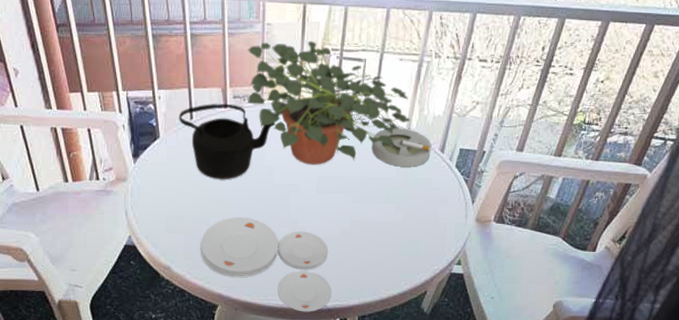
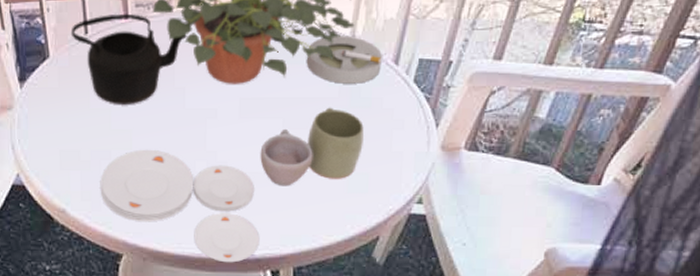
cup: none [333,202,376,250] -> present [260,128,313,187]
mug: none [371,185,416,244] -> present [307,107,364,179]

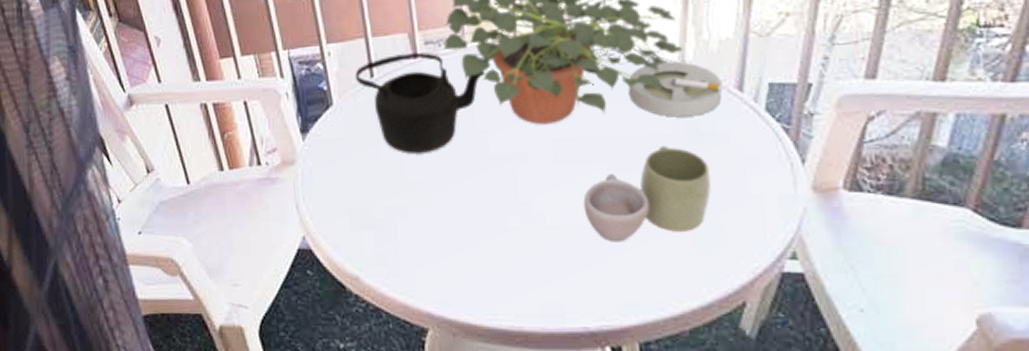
plate: present [100,149,260,263] -> none [396,203,594,338]

